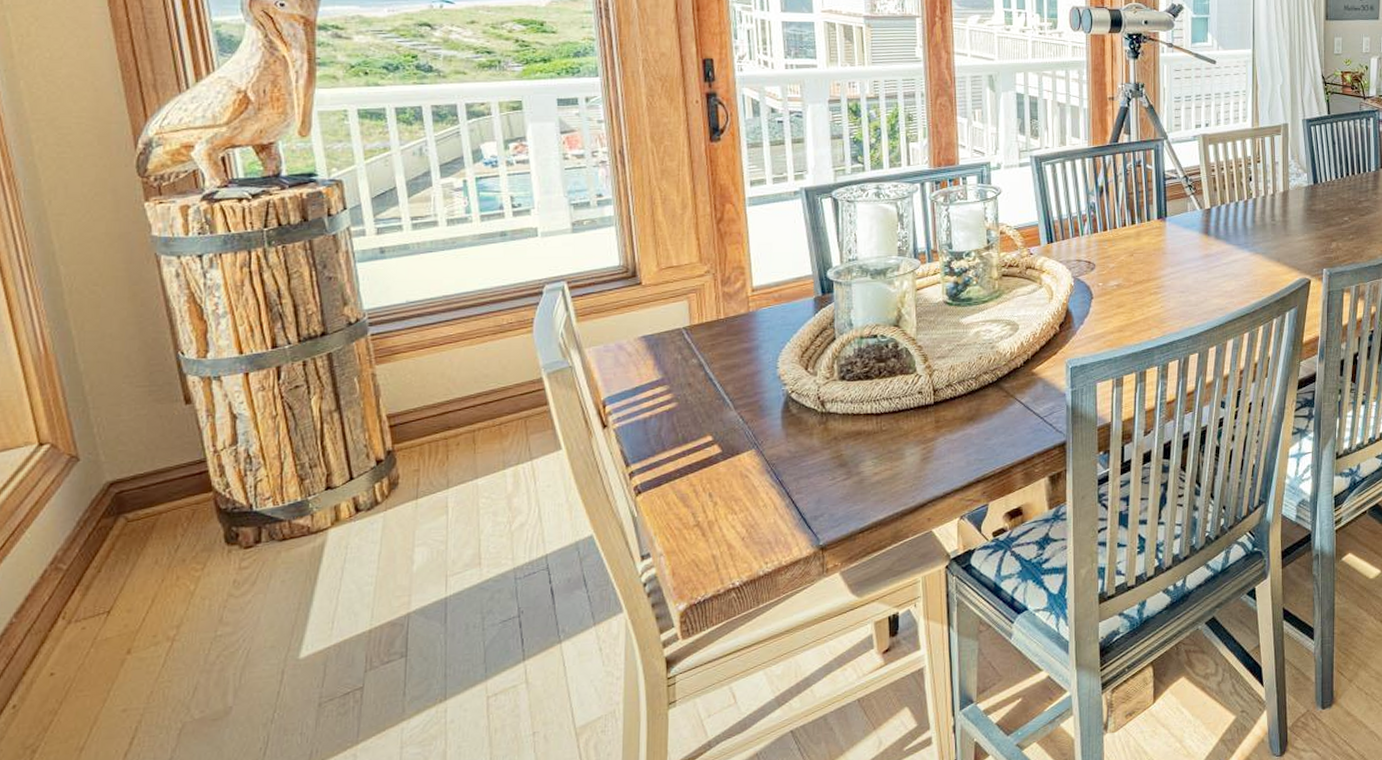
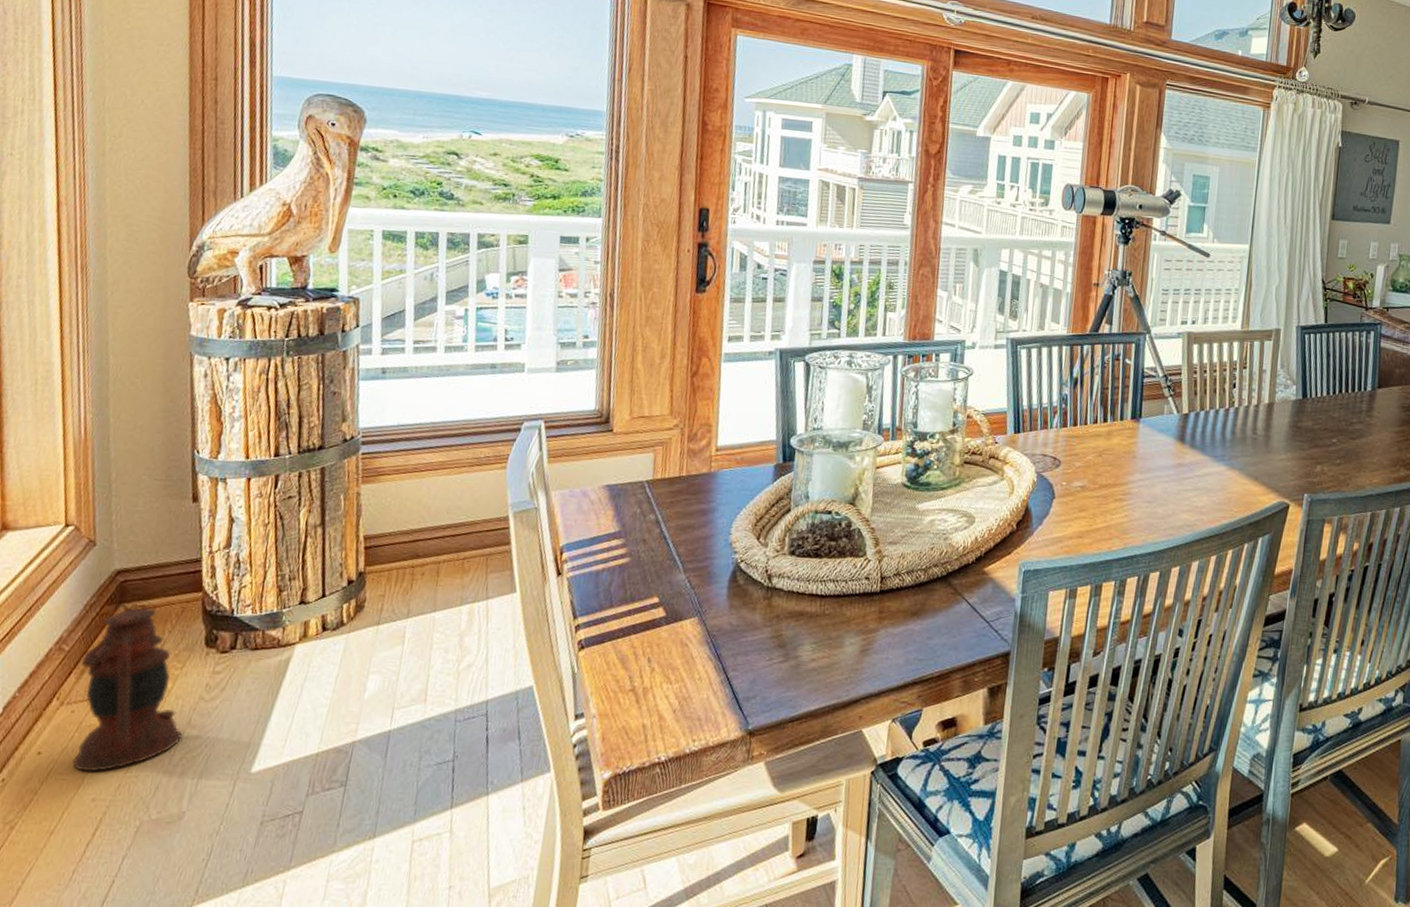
lantern: none [84,512,215,685] -> present [72,604,182,772]

